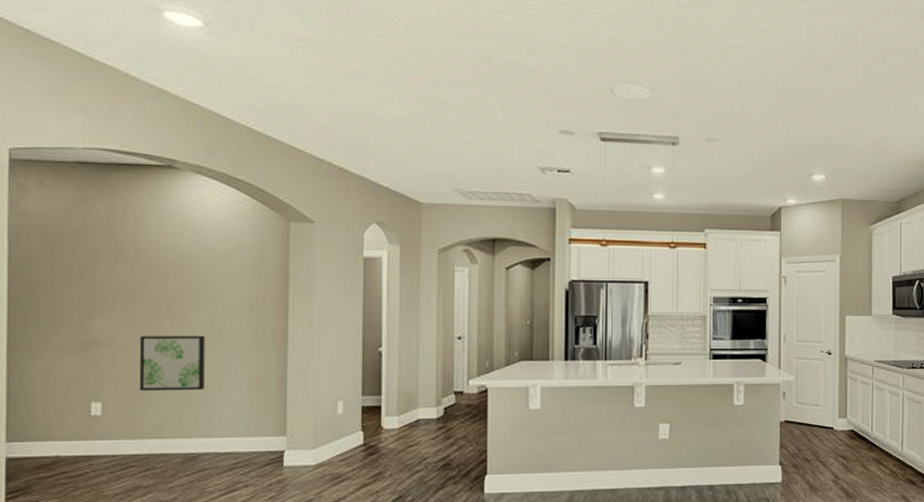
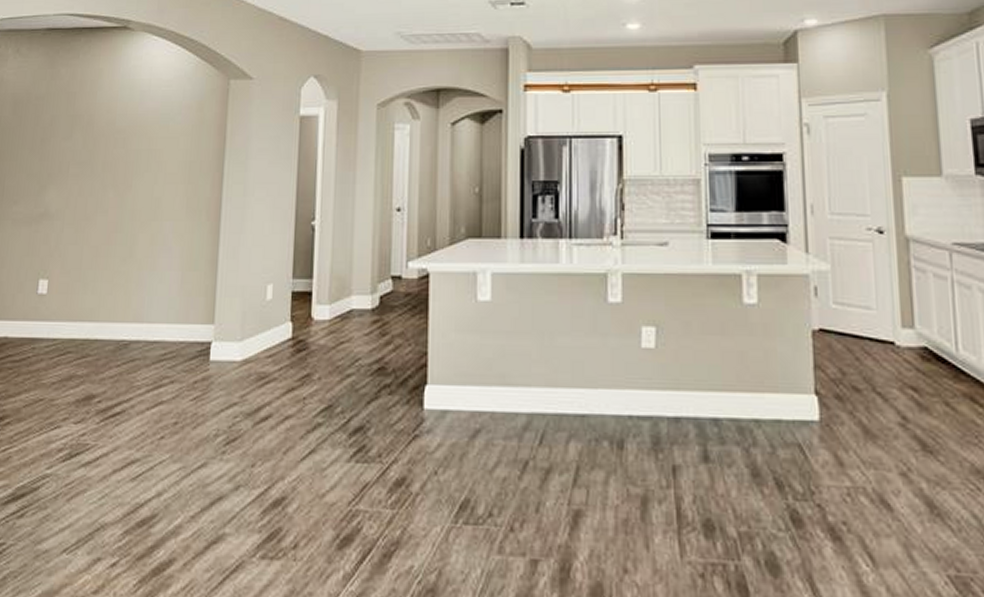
wall art: present [140,336,205,392] -> none [82,207,144,269]

